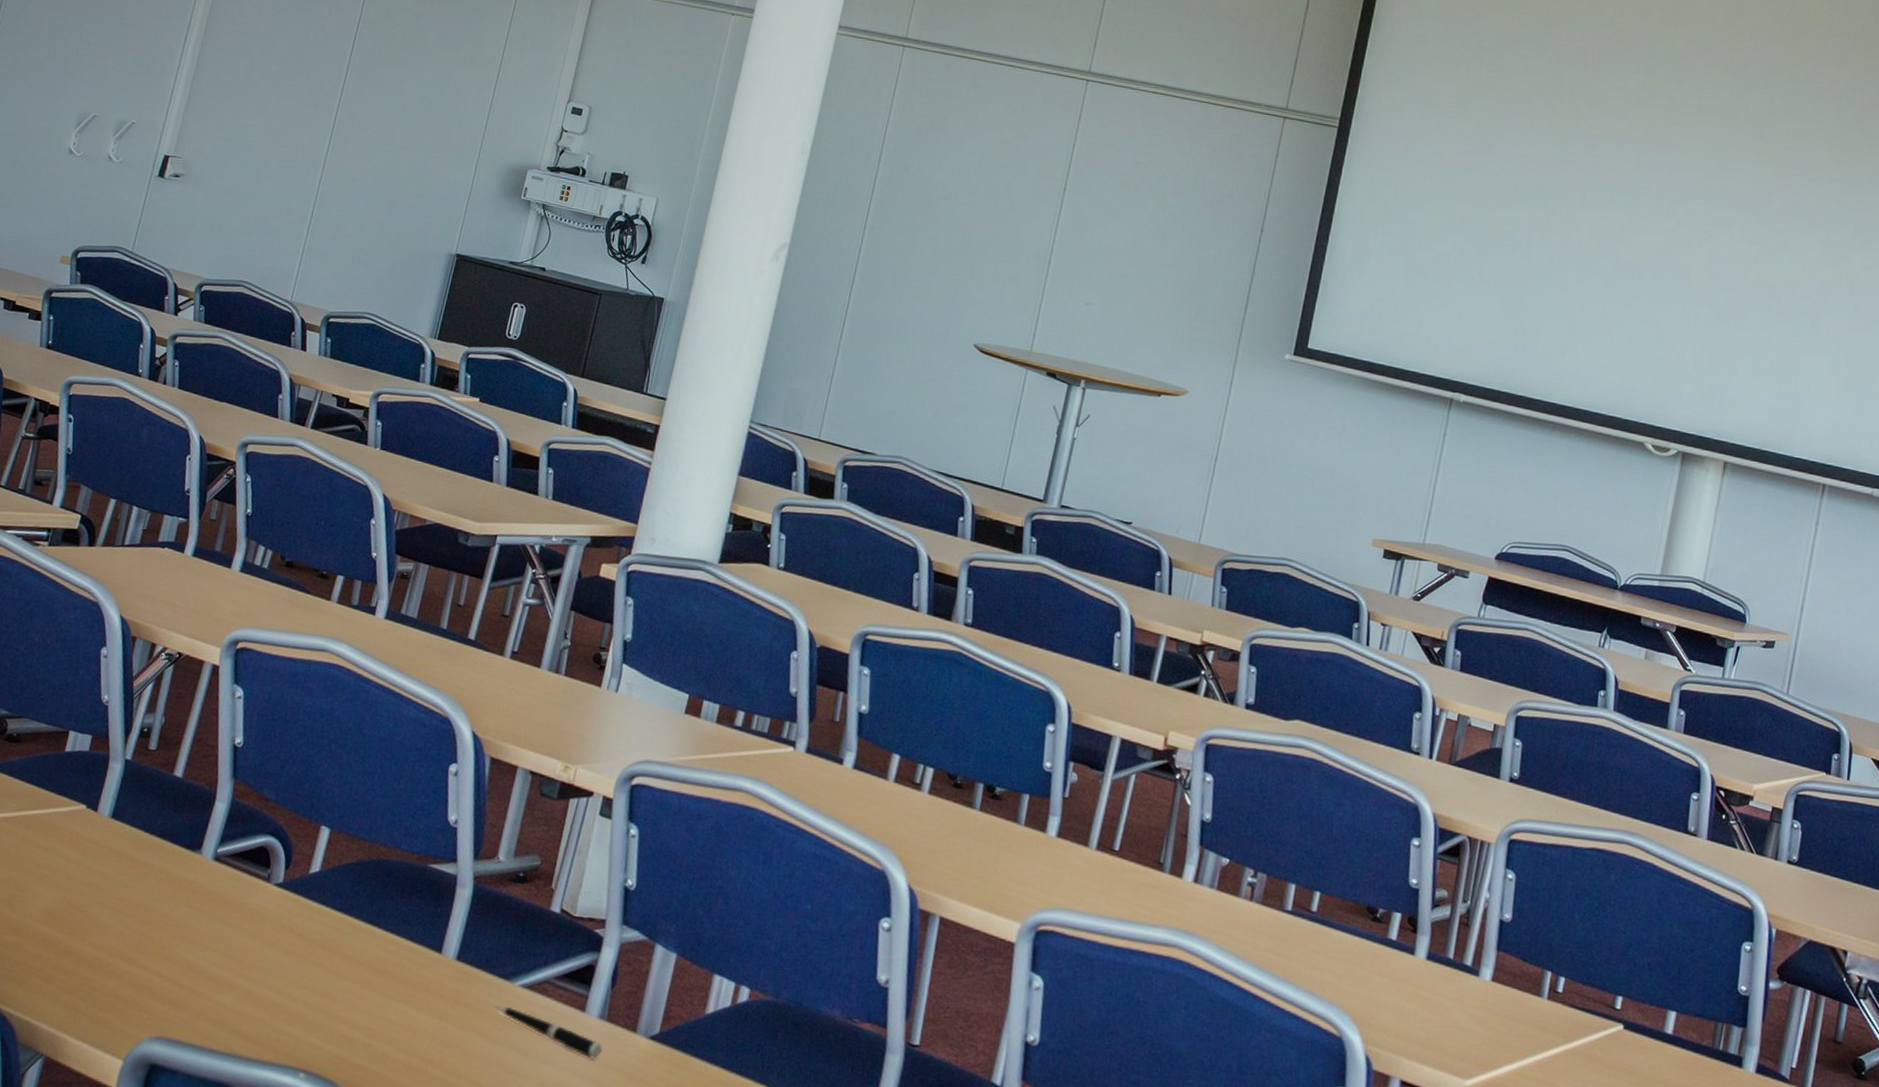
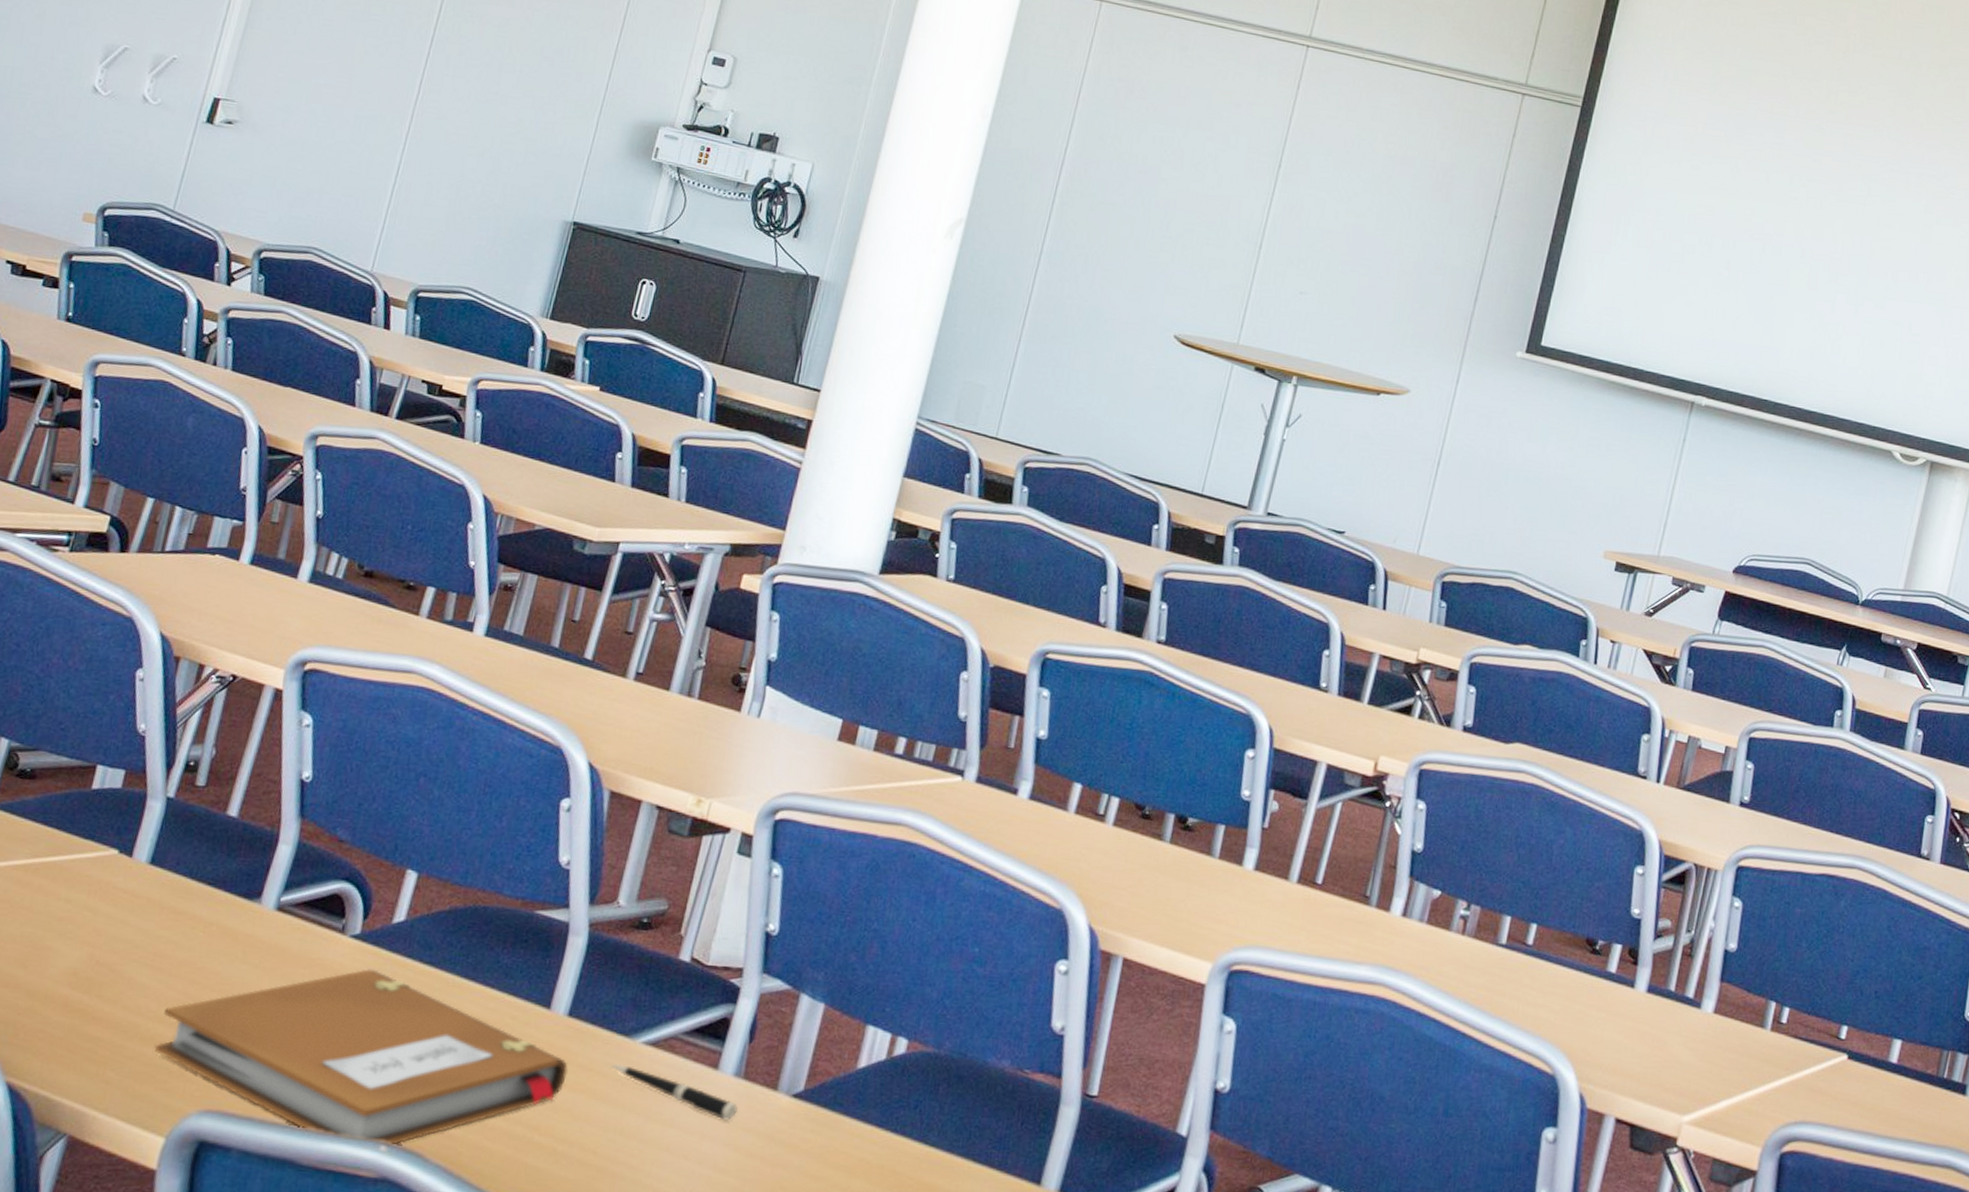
notebook: none [114,914,457,1074] -> present [154,969,568,1147]

